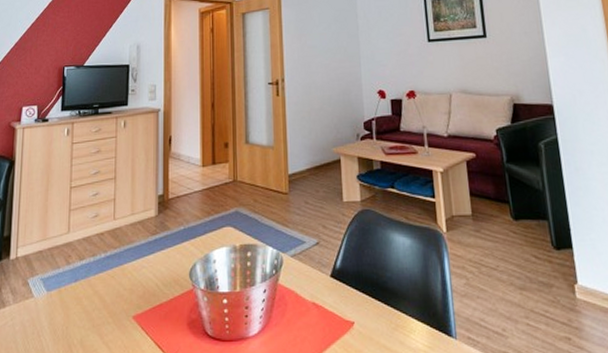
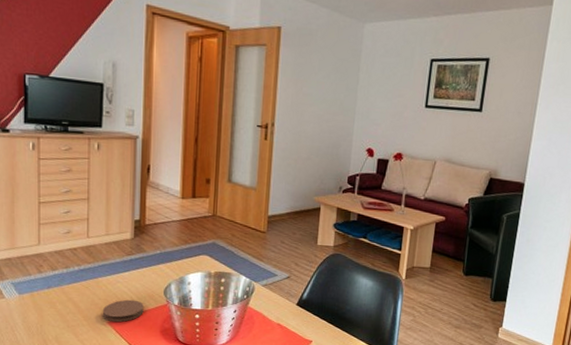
coaster: none [127,287,169,317] -> present [102,299,144,322]

